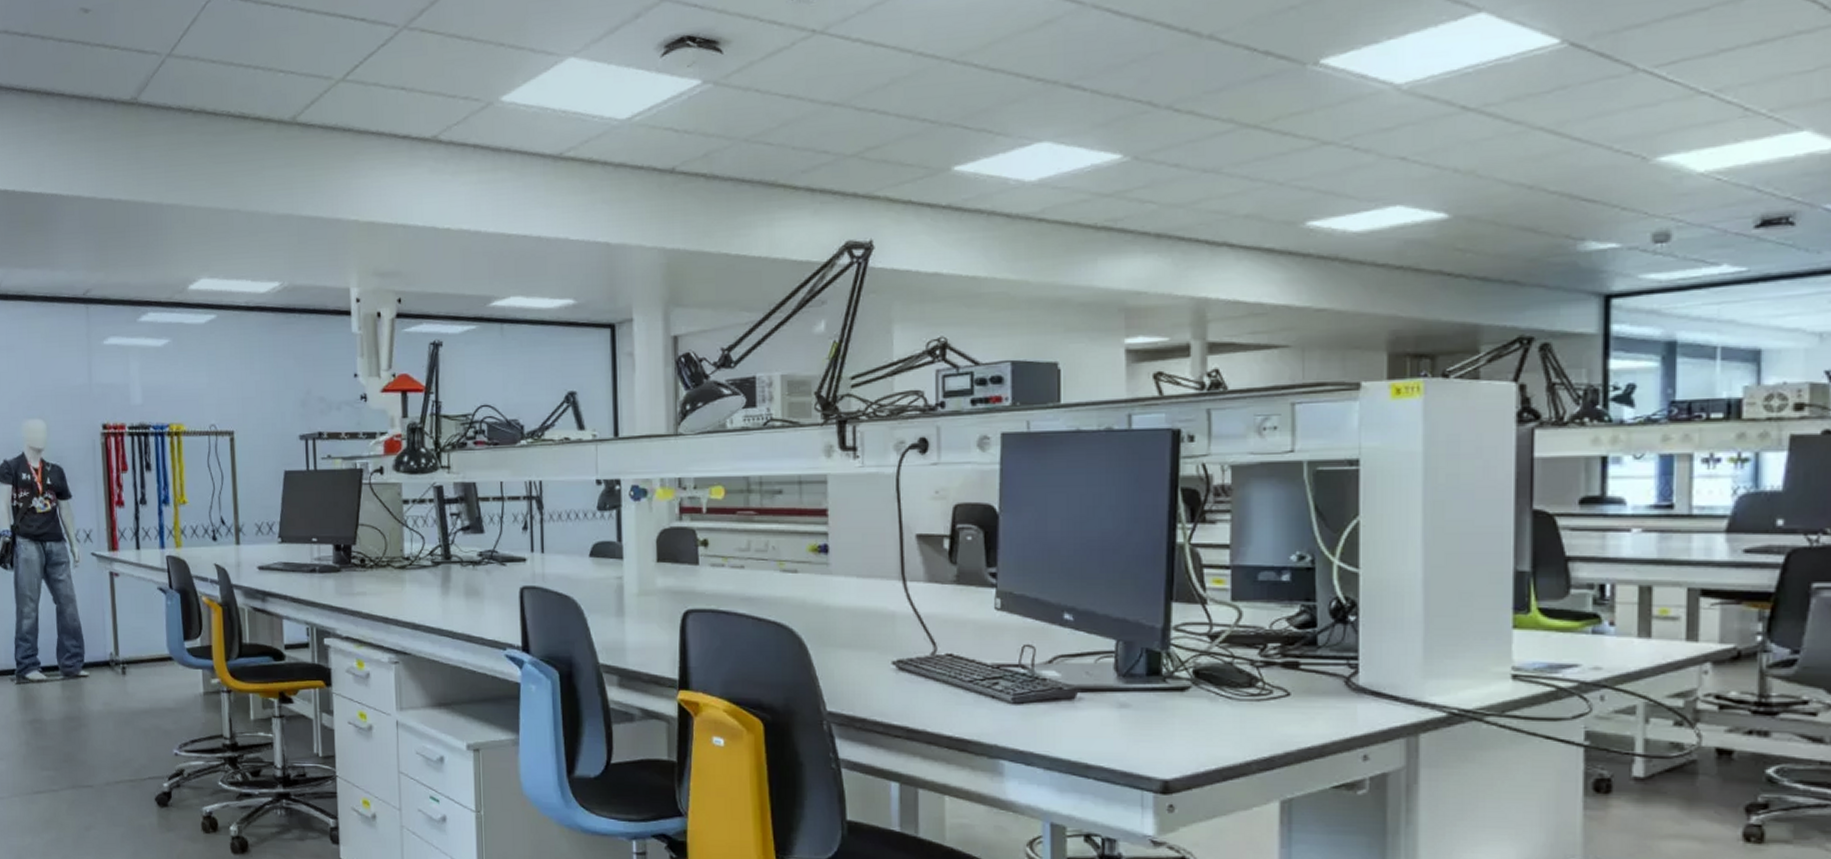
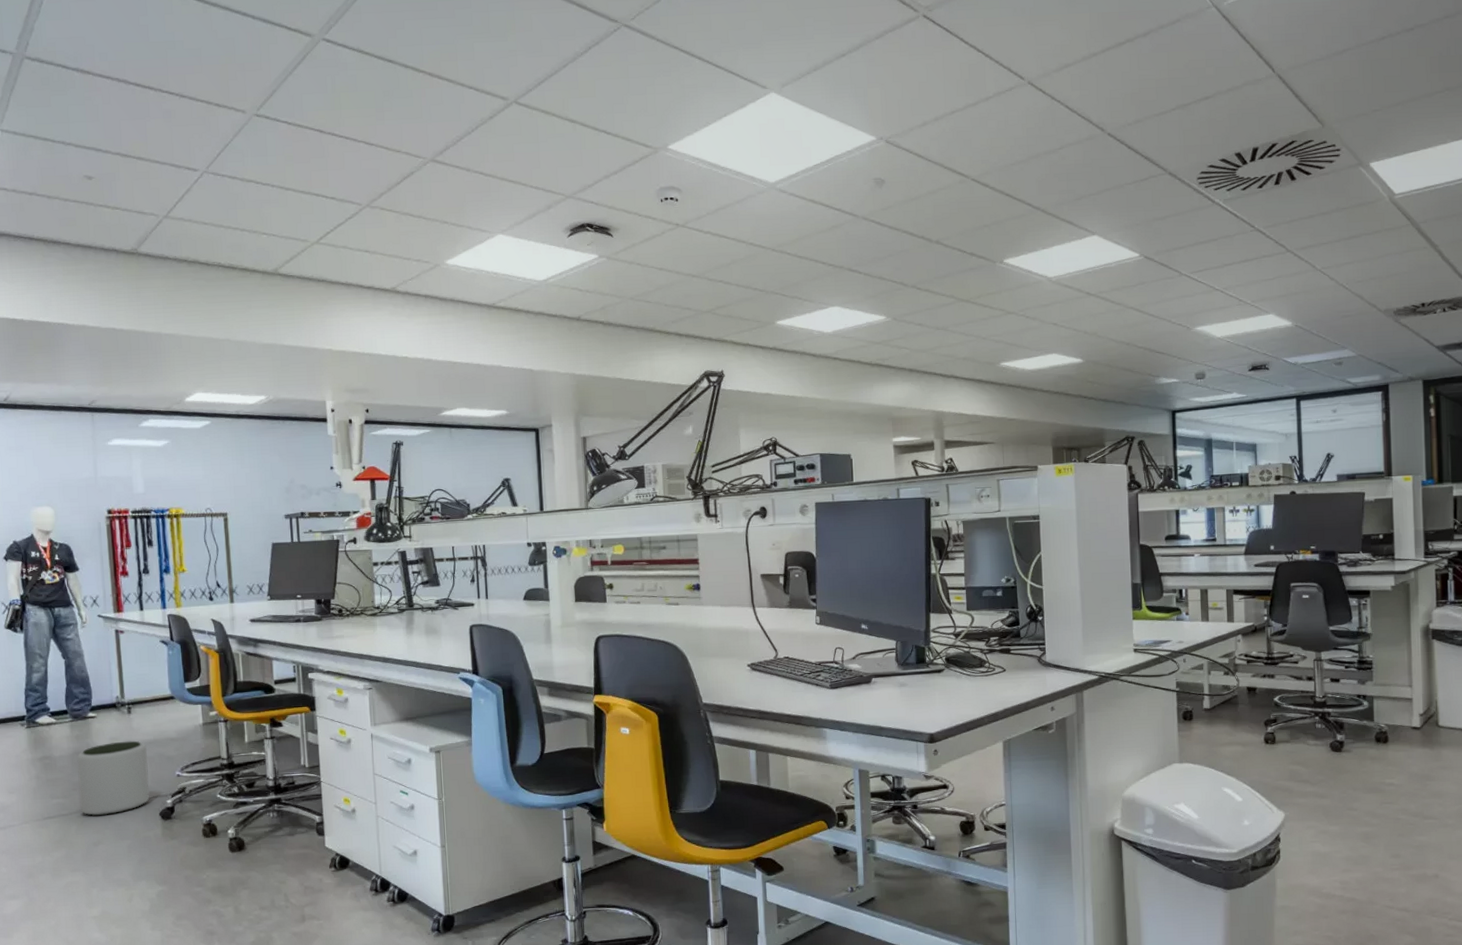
plant pot: none [68,707,145,795] -> present [77,741,150,816]

